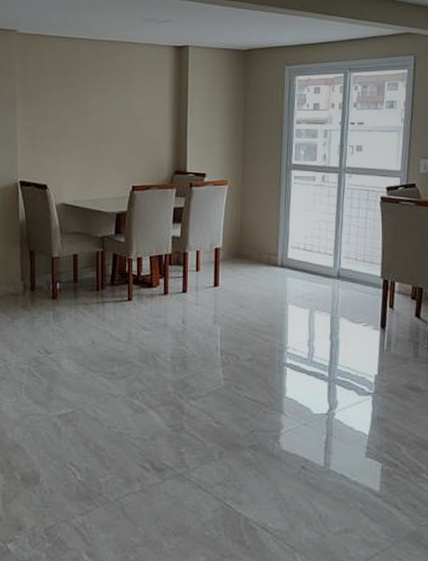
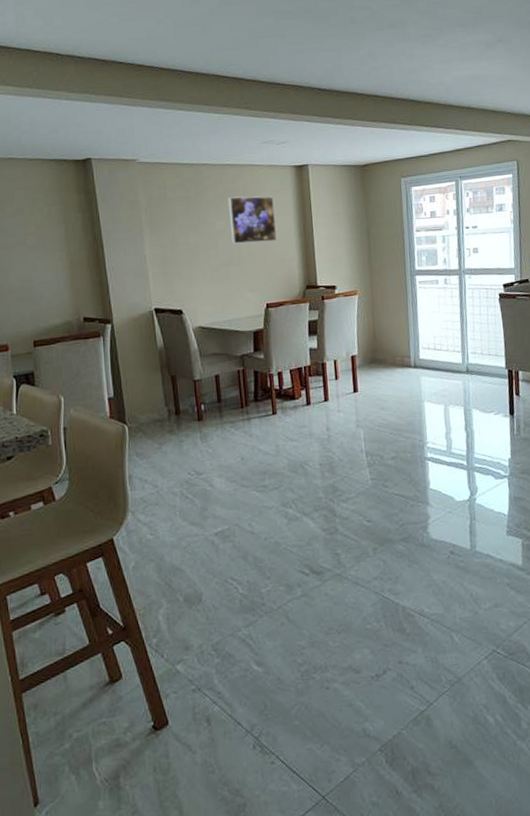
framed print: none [103,74,150,122] -> present [227,196,278,244]

